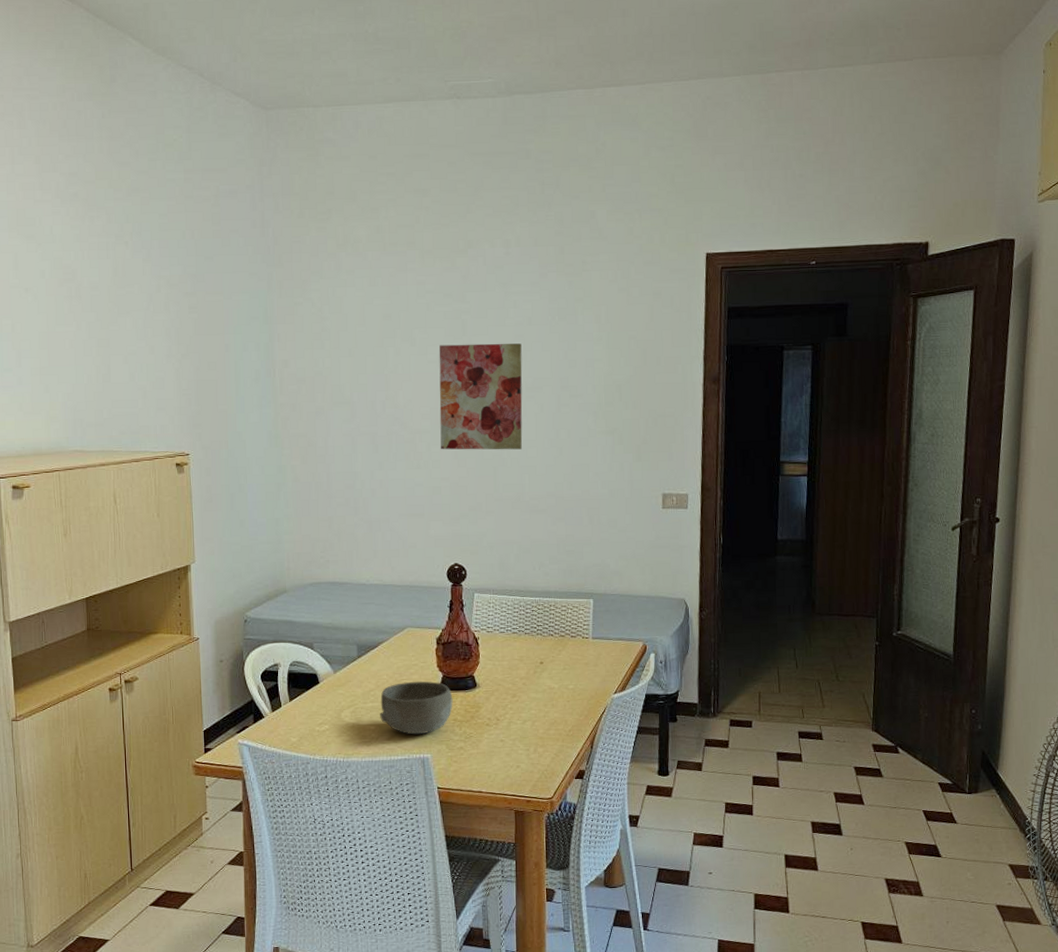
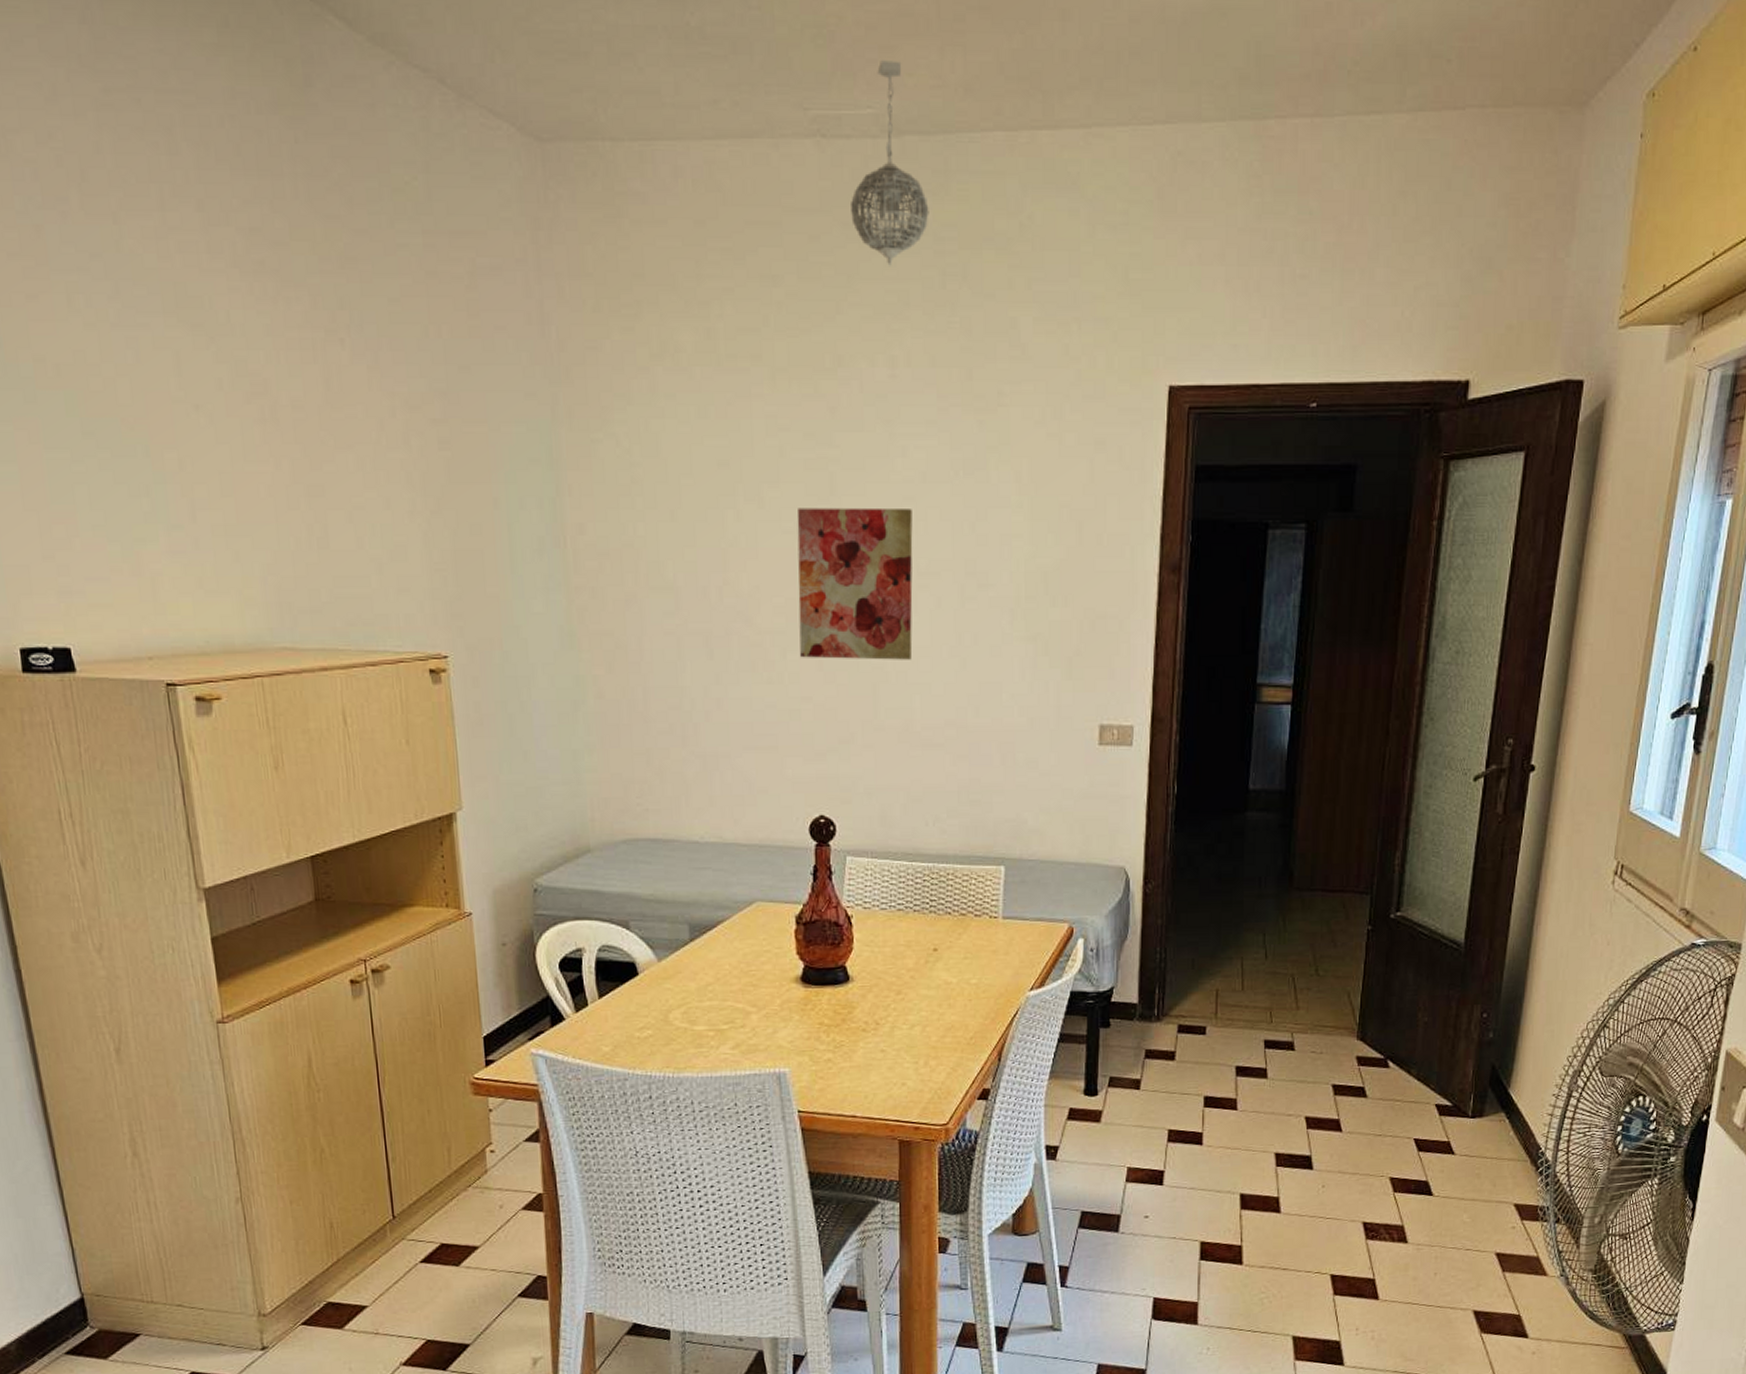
bowl: present [380,681,453,735] -> none [721,972,818,1043]
pendant light: none [477,48,532,180] -> present [851,60,929,266]

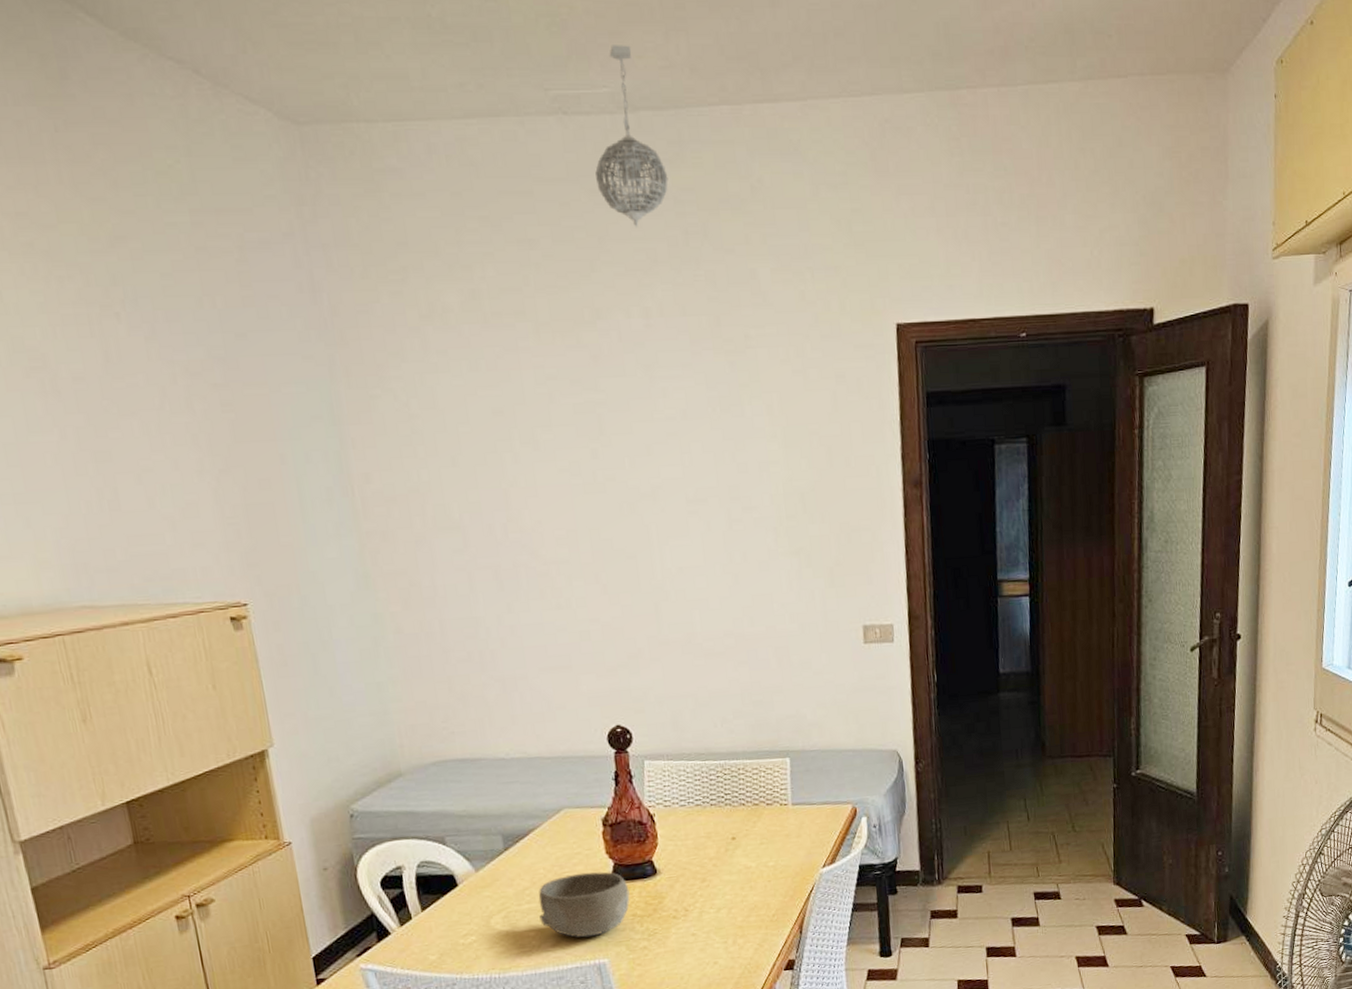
bowl: none [721,972,818,1043] -> present [538,872,630,938]
wall art: present [797,507,913,660] -> none [570,443,688,584]

